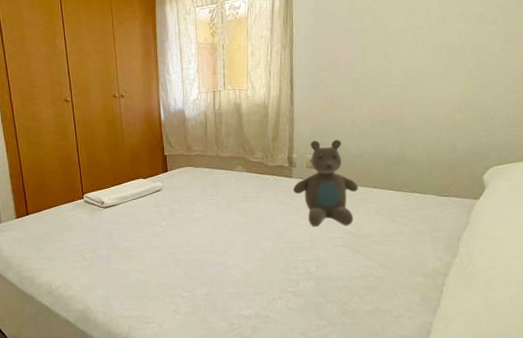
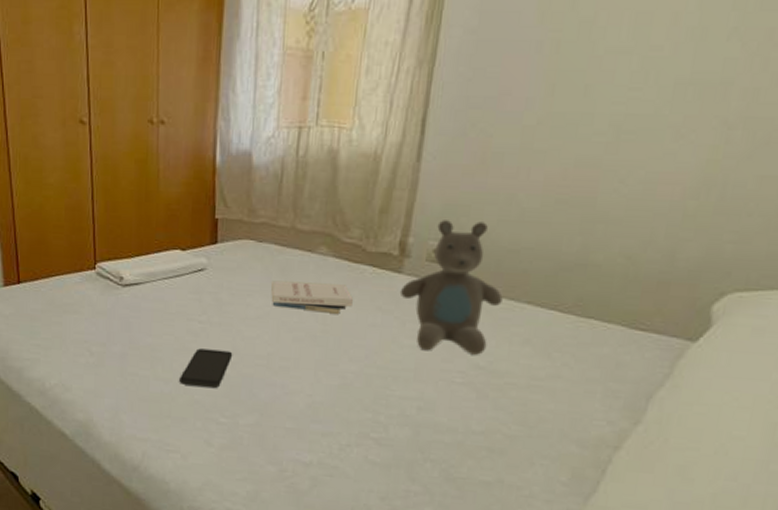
mobile phone: none [151,244,187,272] -> present [179,348,233,388]
books: none [208,189,263,210] -> present [271,280,353,314]

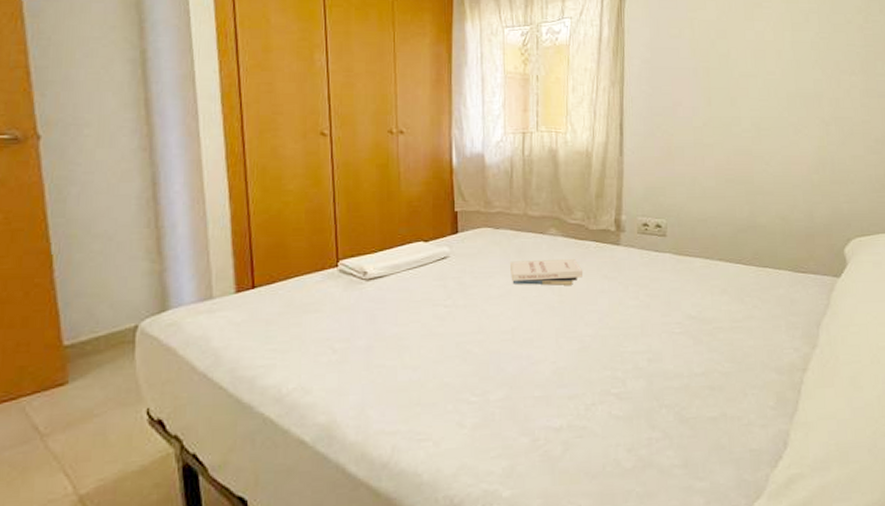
mobile phone: present [179,348,233,388] -> none [428,330,479,369]
stuffed animal: present [399,220,503,355] -> none [620,199,701,309]

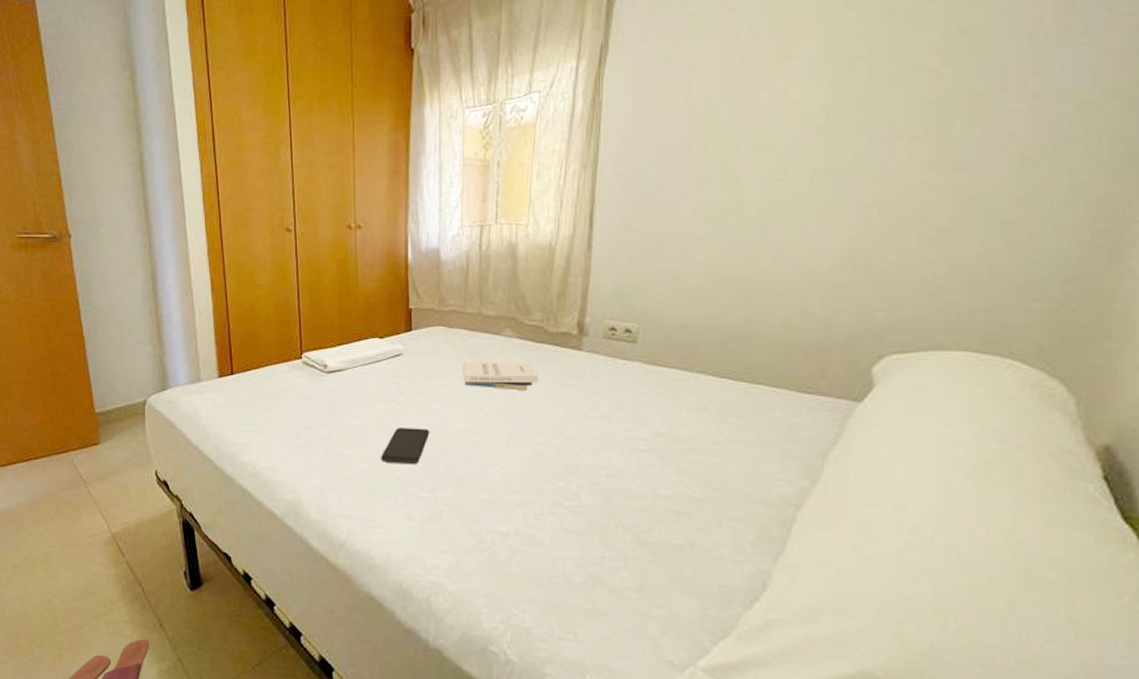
mobile phone: none [428,330,479,369] -> present [381,427,430,464]

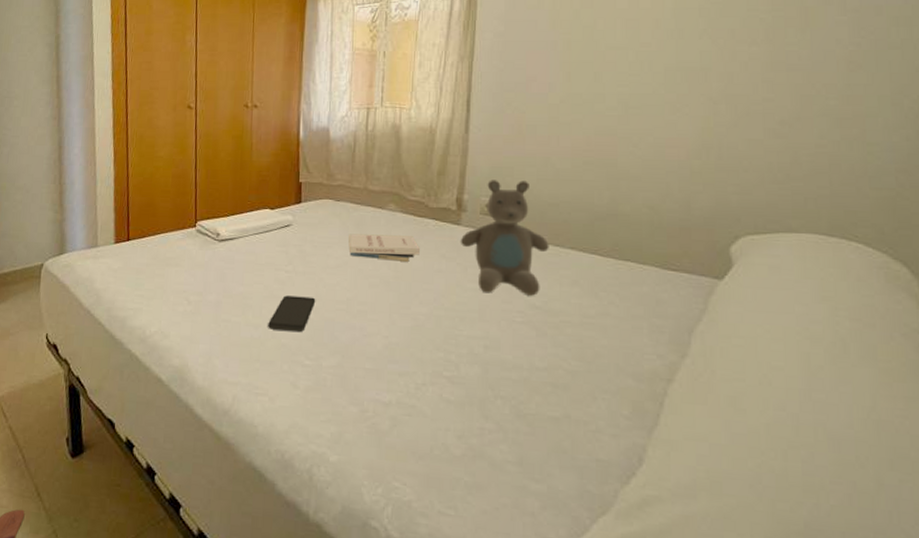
stuffed animal: none [581,301,677,423] -> present [460,180,549,296]

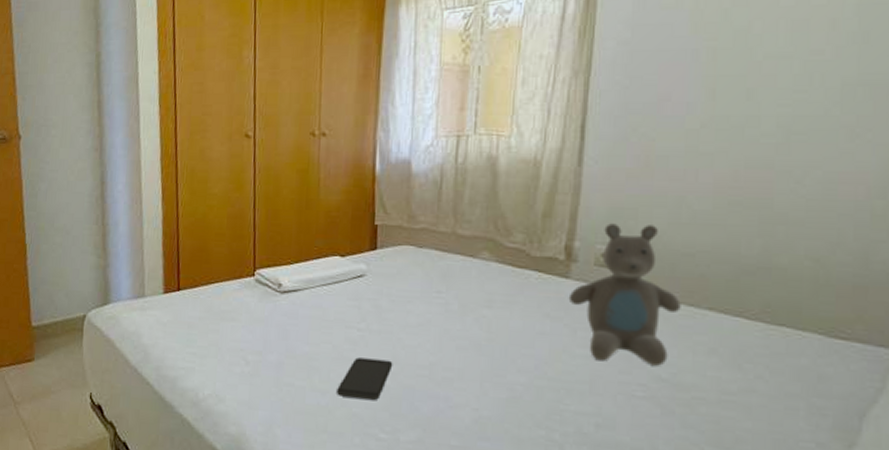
books: present [348,233,420,262] -> none [432,286,518,321]

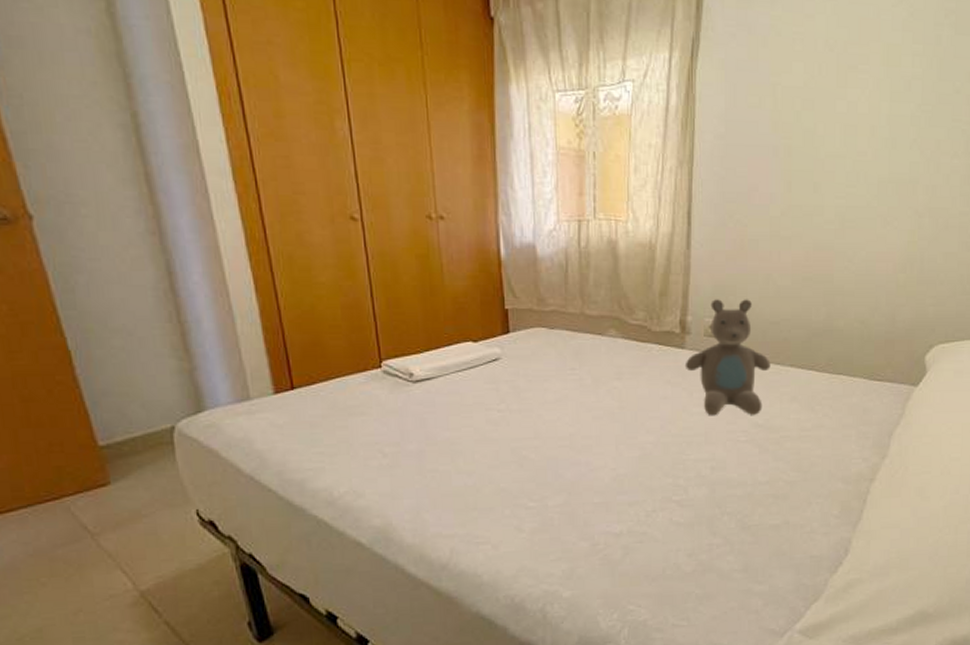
mobile phone: present [337,357,393,400] -> none [483,436,536,475]

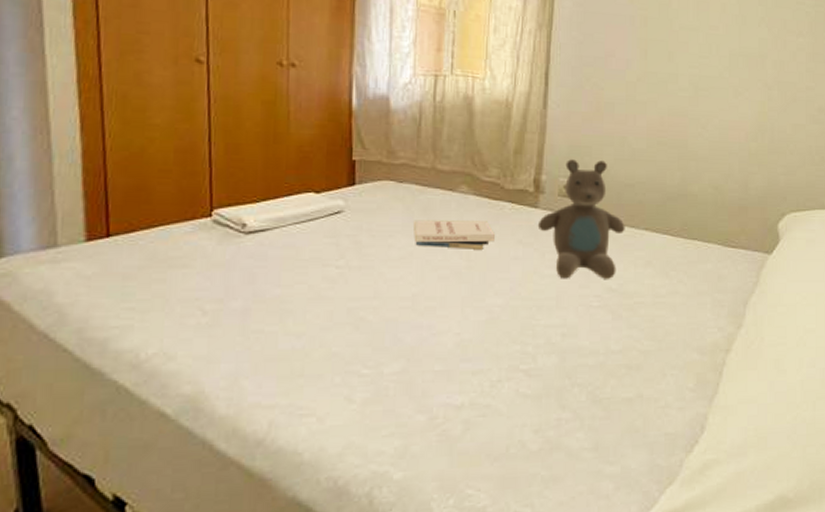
books: none [567,363,644,391] -> present [414,220,495,249]

